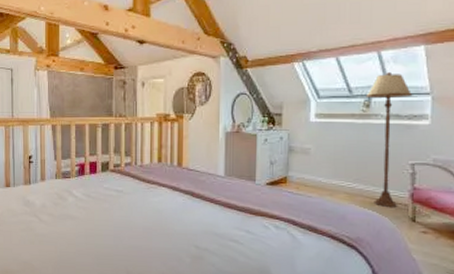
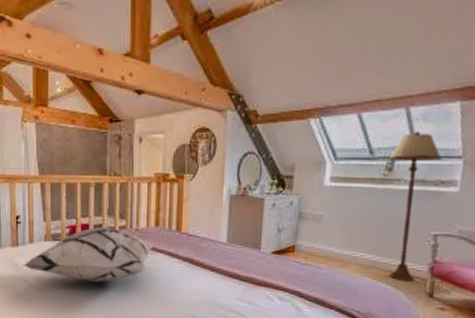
decorative pillow: none [34,163,158,216] -> present [22,226,154,282]

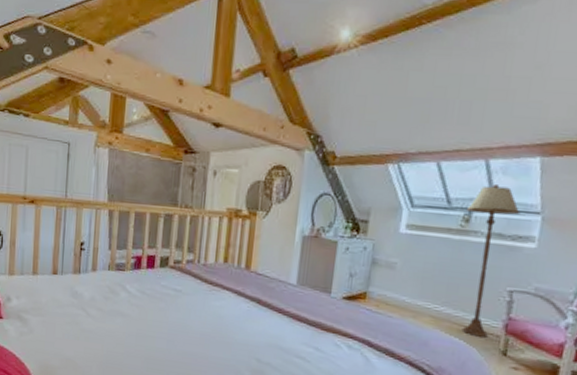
decorative pillow: present [22,226,154,282] -> none [82,258,221,317]

